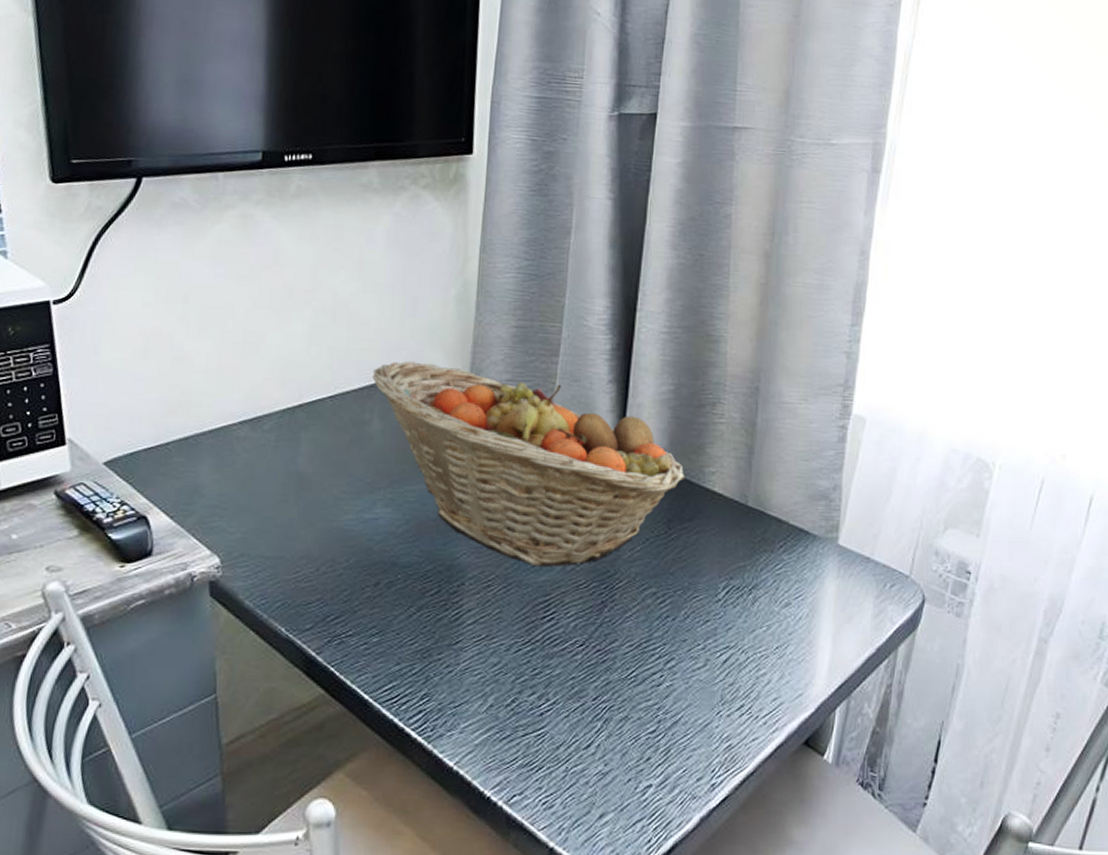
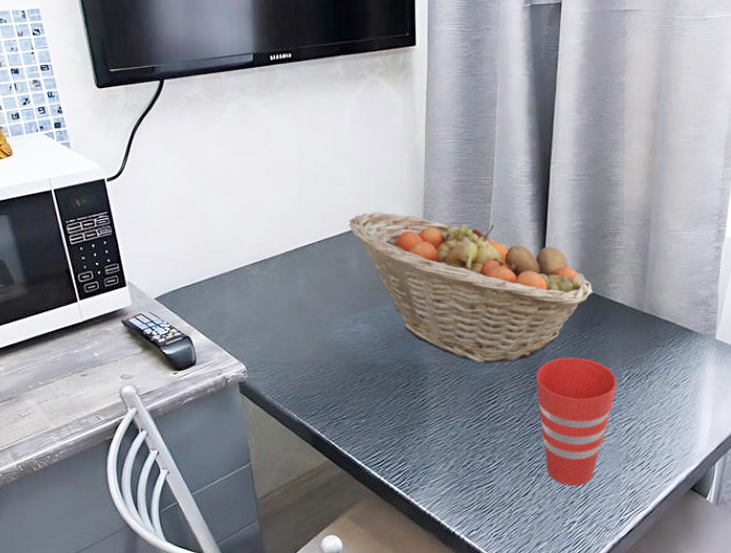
cup: none [607,562,712,736] -> present [536,357,617,486]

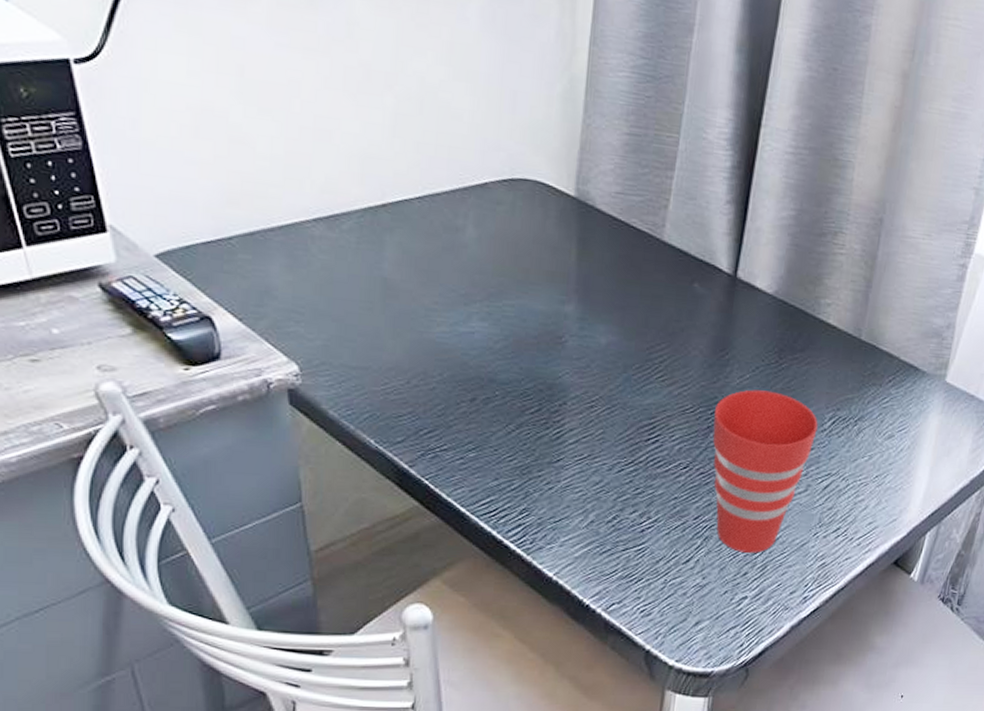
fruit basket: present [349,212,594,364] -> none [466,163,801,390]

